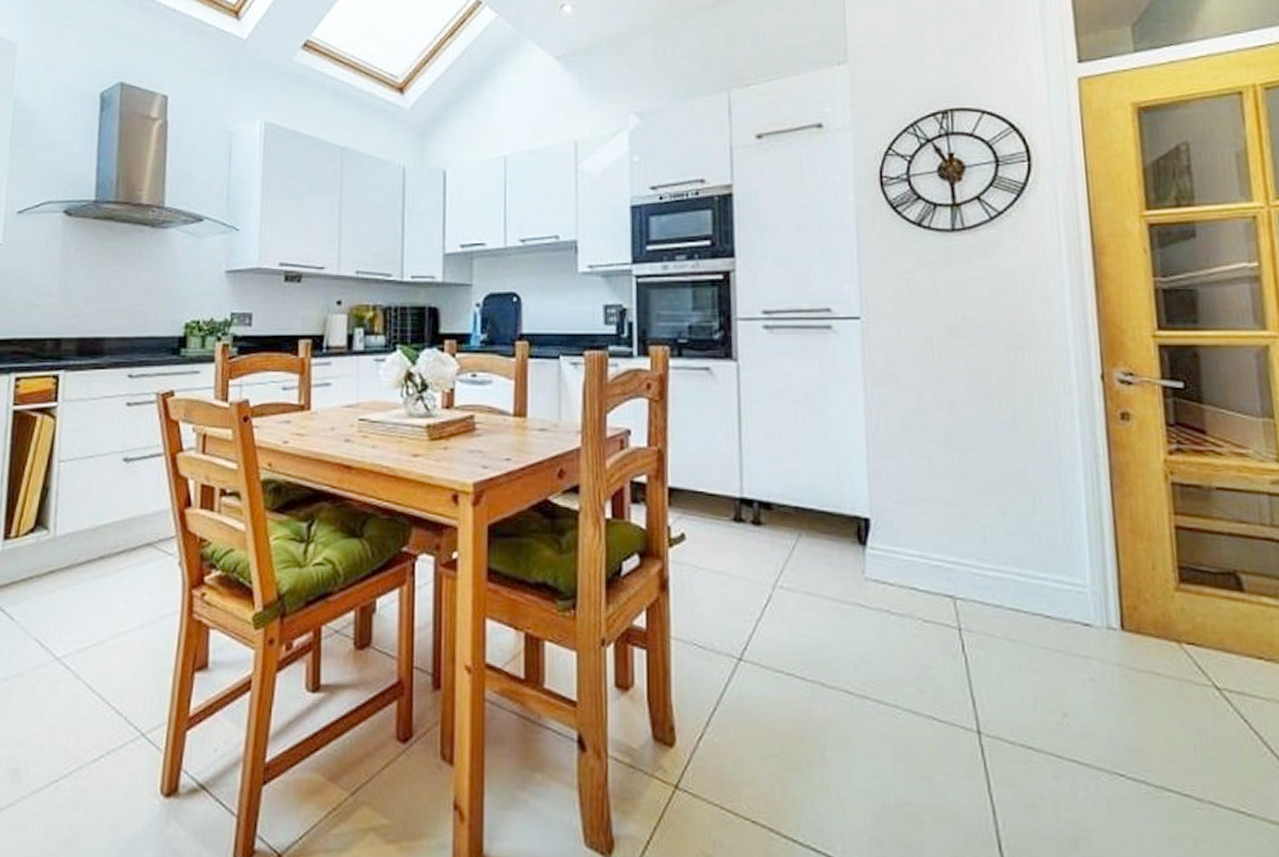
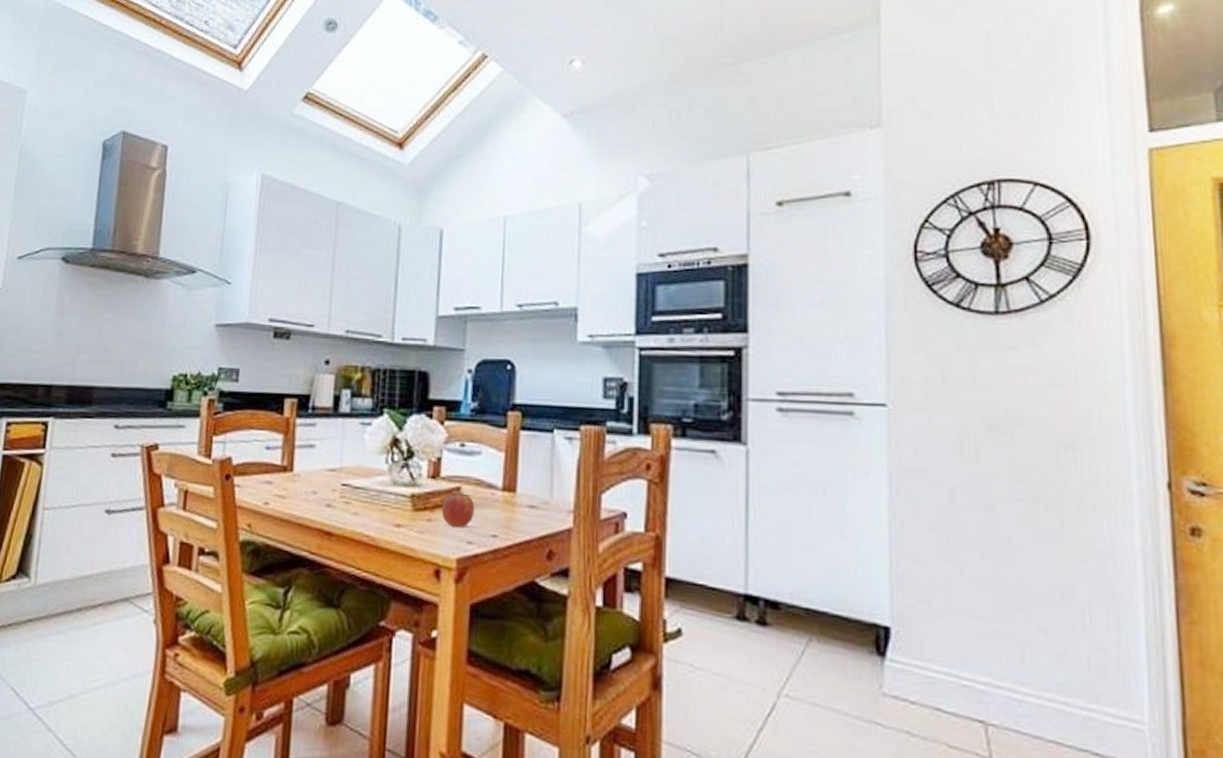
fruit: none [457,419,488,453] -> present [442,491,475,527]

